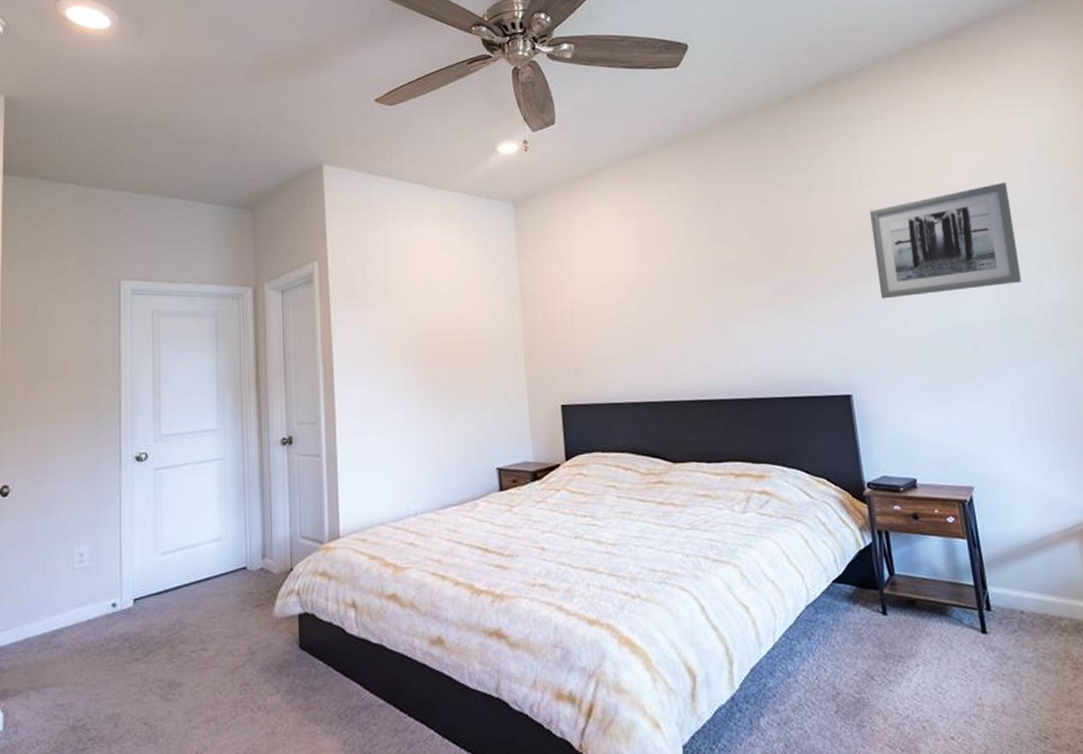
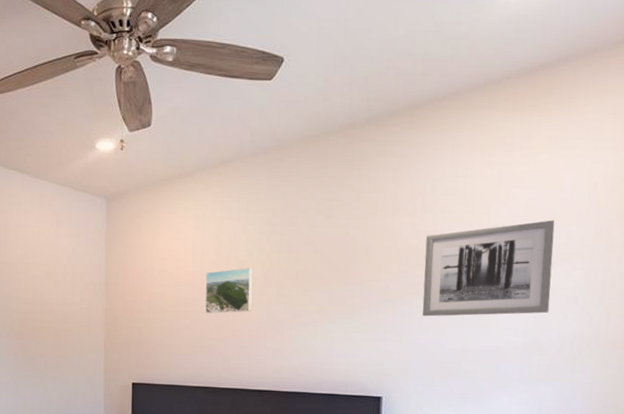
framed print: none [632,263,688,318] -> present [205,268,253,314]

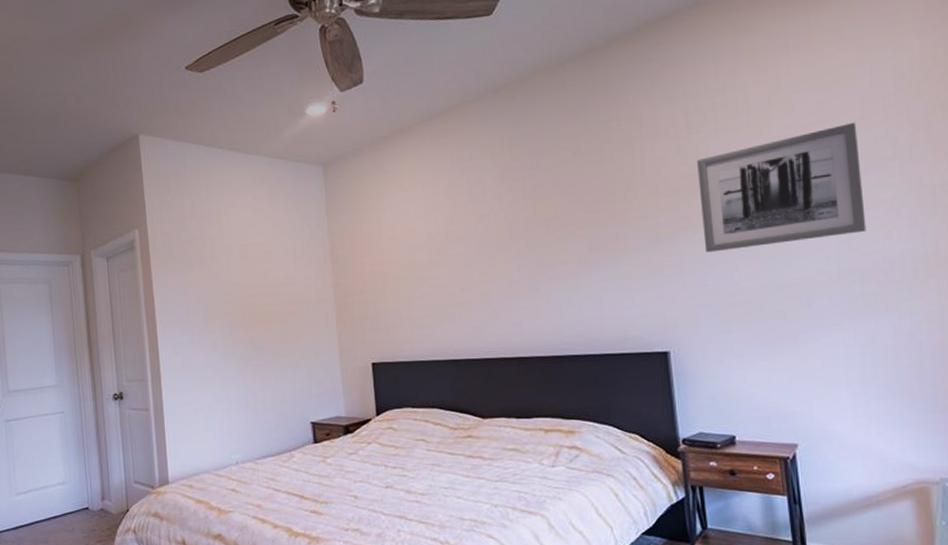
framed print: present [205,268,253,314] -> none [442,221,499,277]

